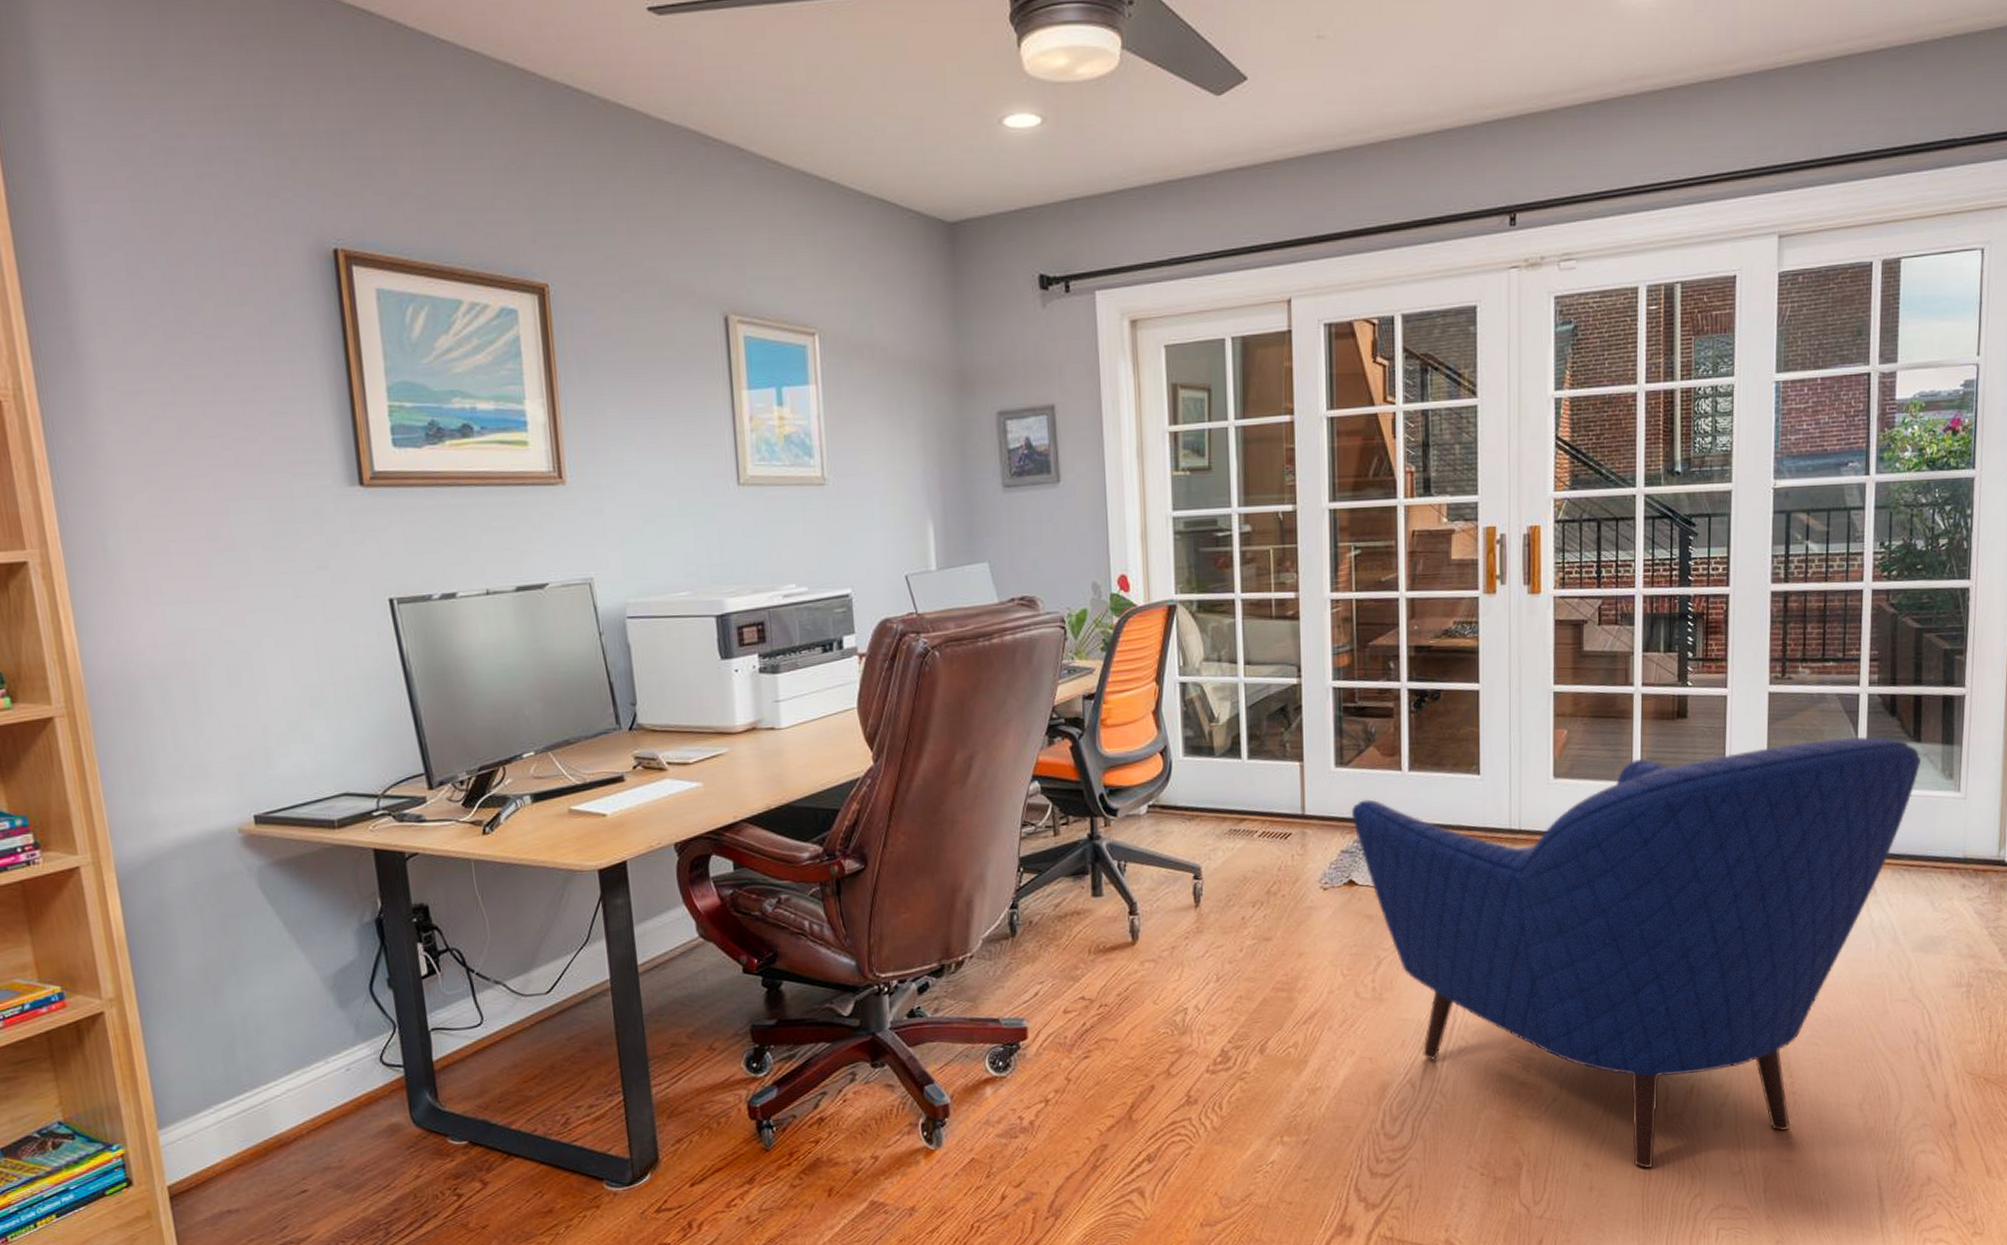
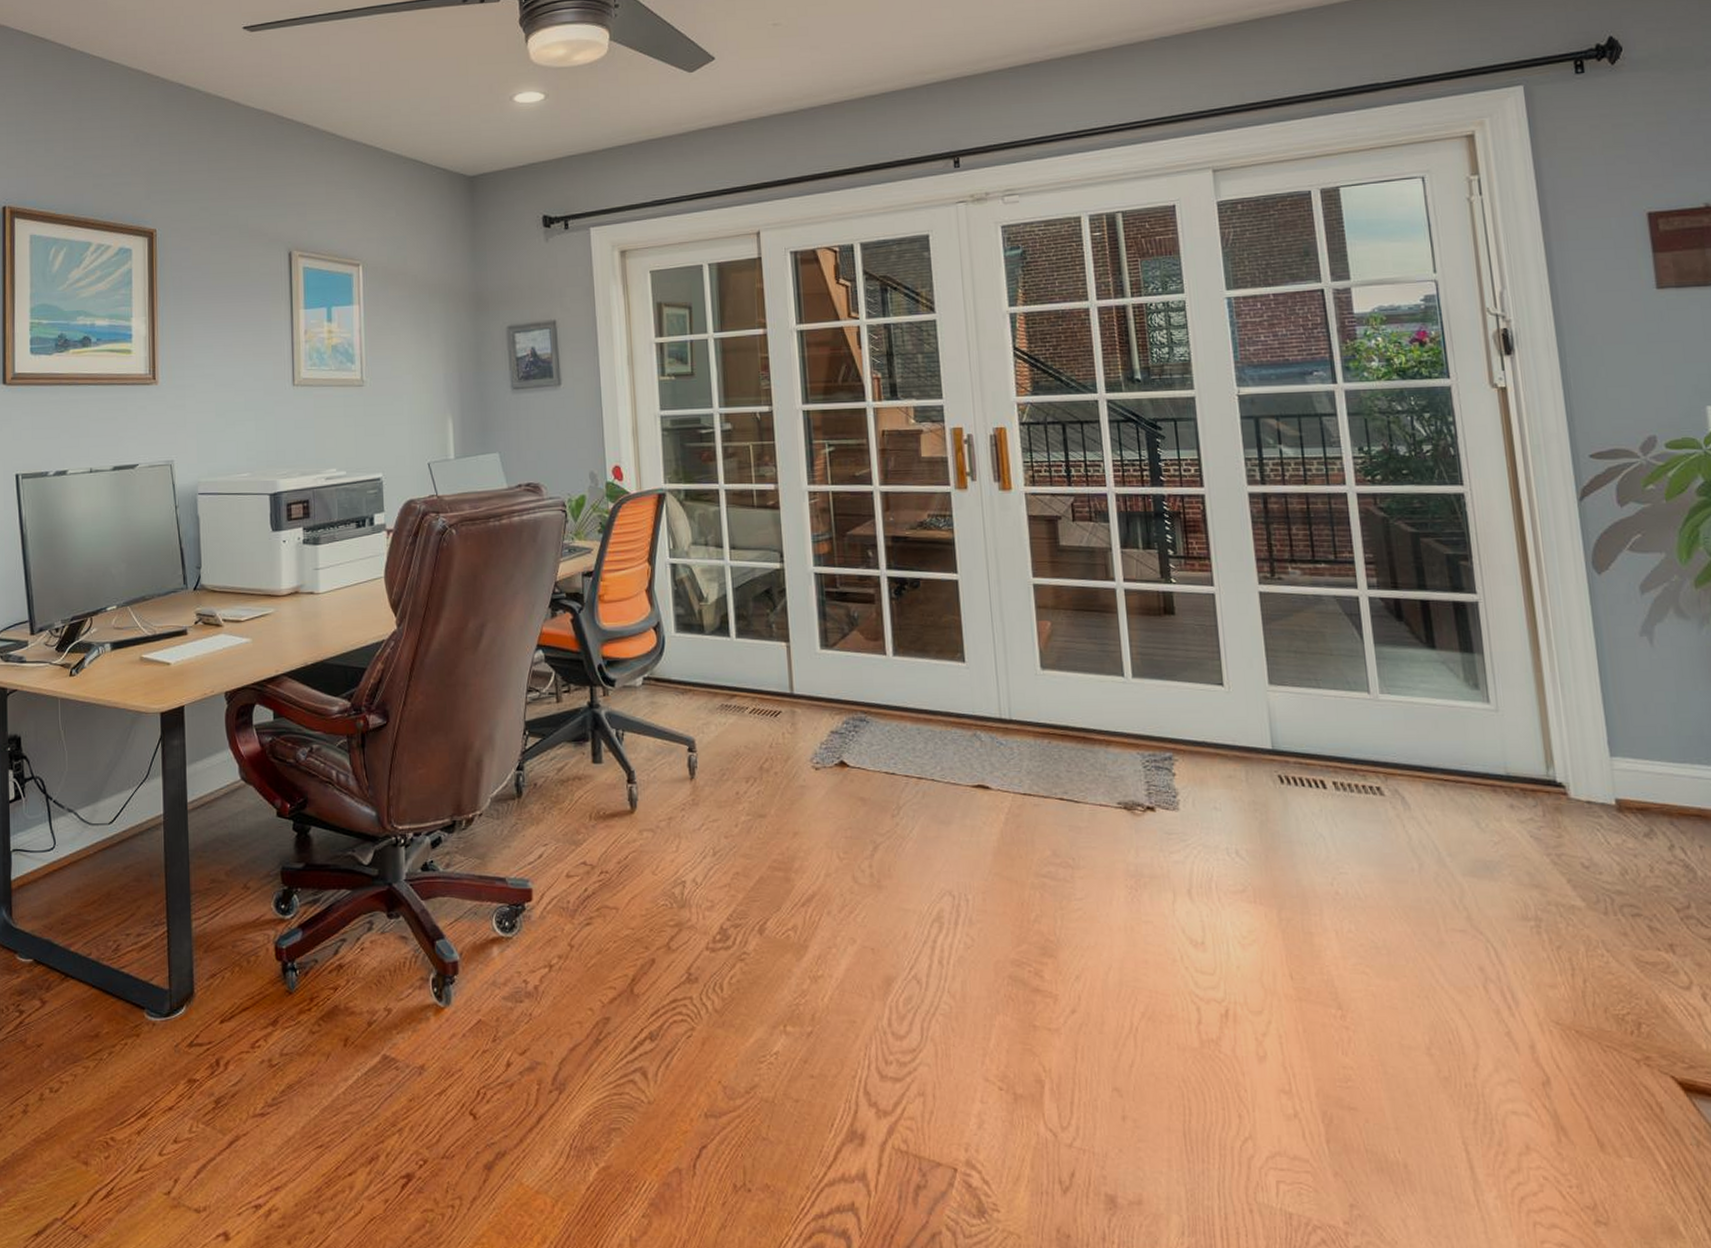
armchair: present [1351,736,1921,1168] -> none [838,640,1439,1100]

